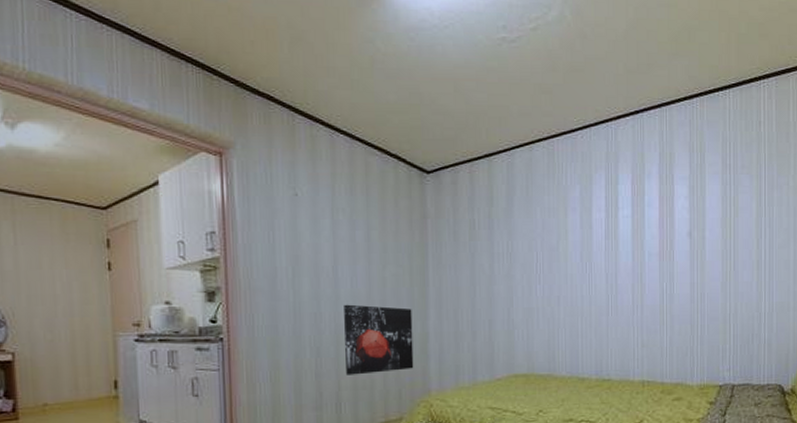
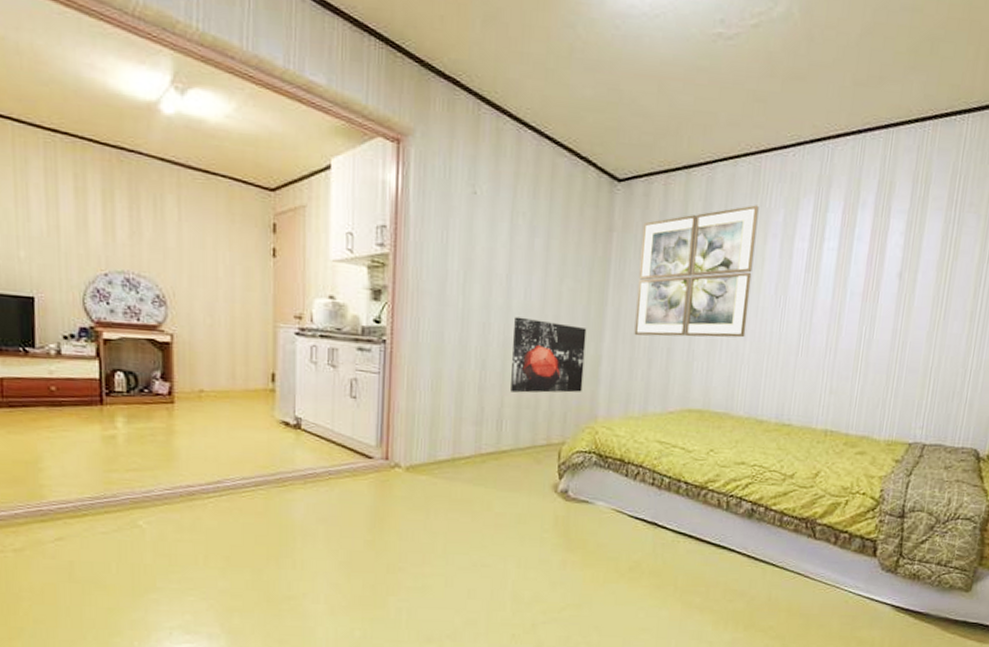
wall art: none [454,184,559,312] -> present [634,205,759,338]

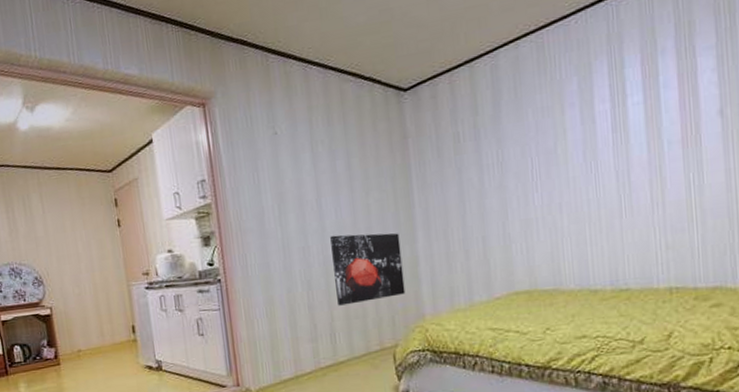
wall art: present [634,205,759,338] -> none [435,79,561,231]

